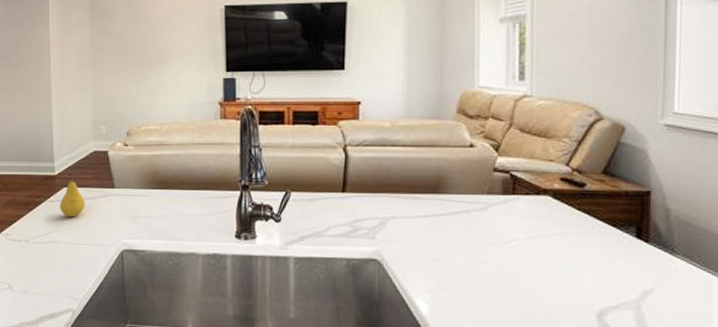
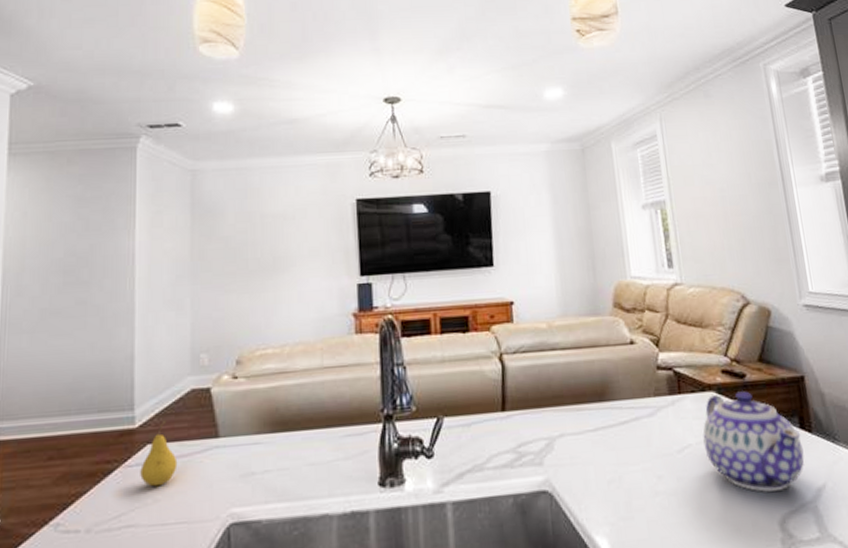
teapot: none [531,198,636,288] -> present [702,391,805,492]

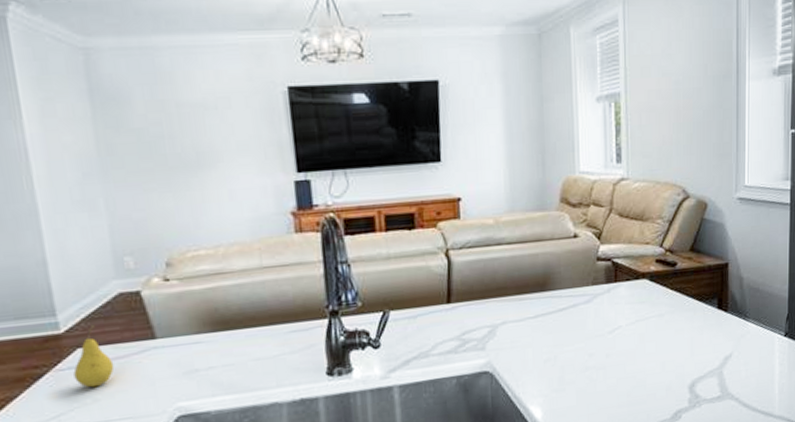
teapot: present [702,391,805,492] -> none [632,278,718,363]

